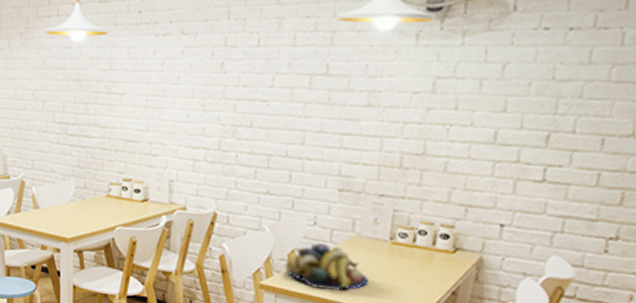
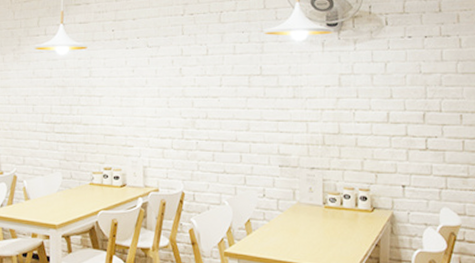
fruit bowl: present [285,243,369,290] -> none [244,212,311,253]

